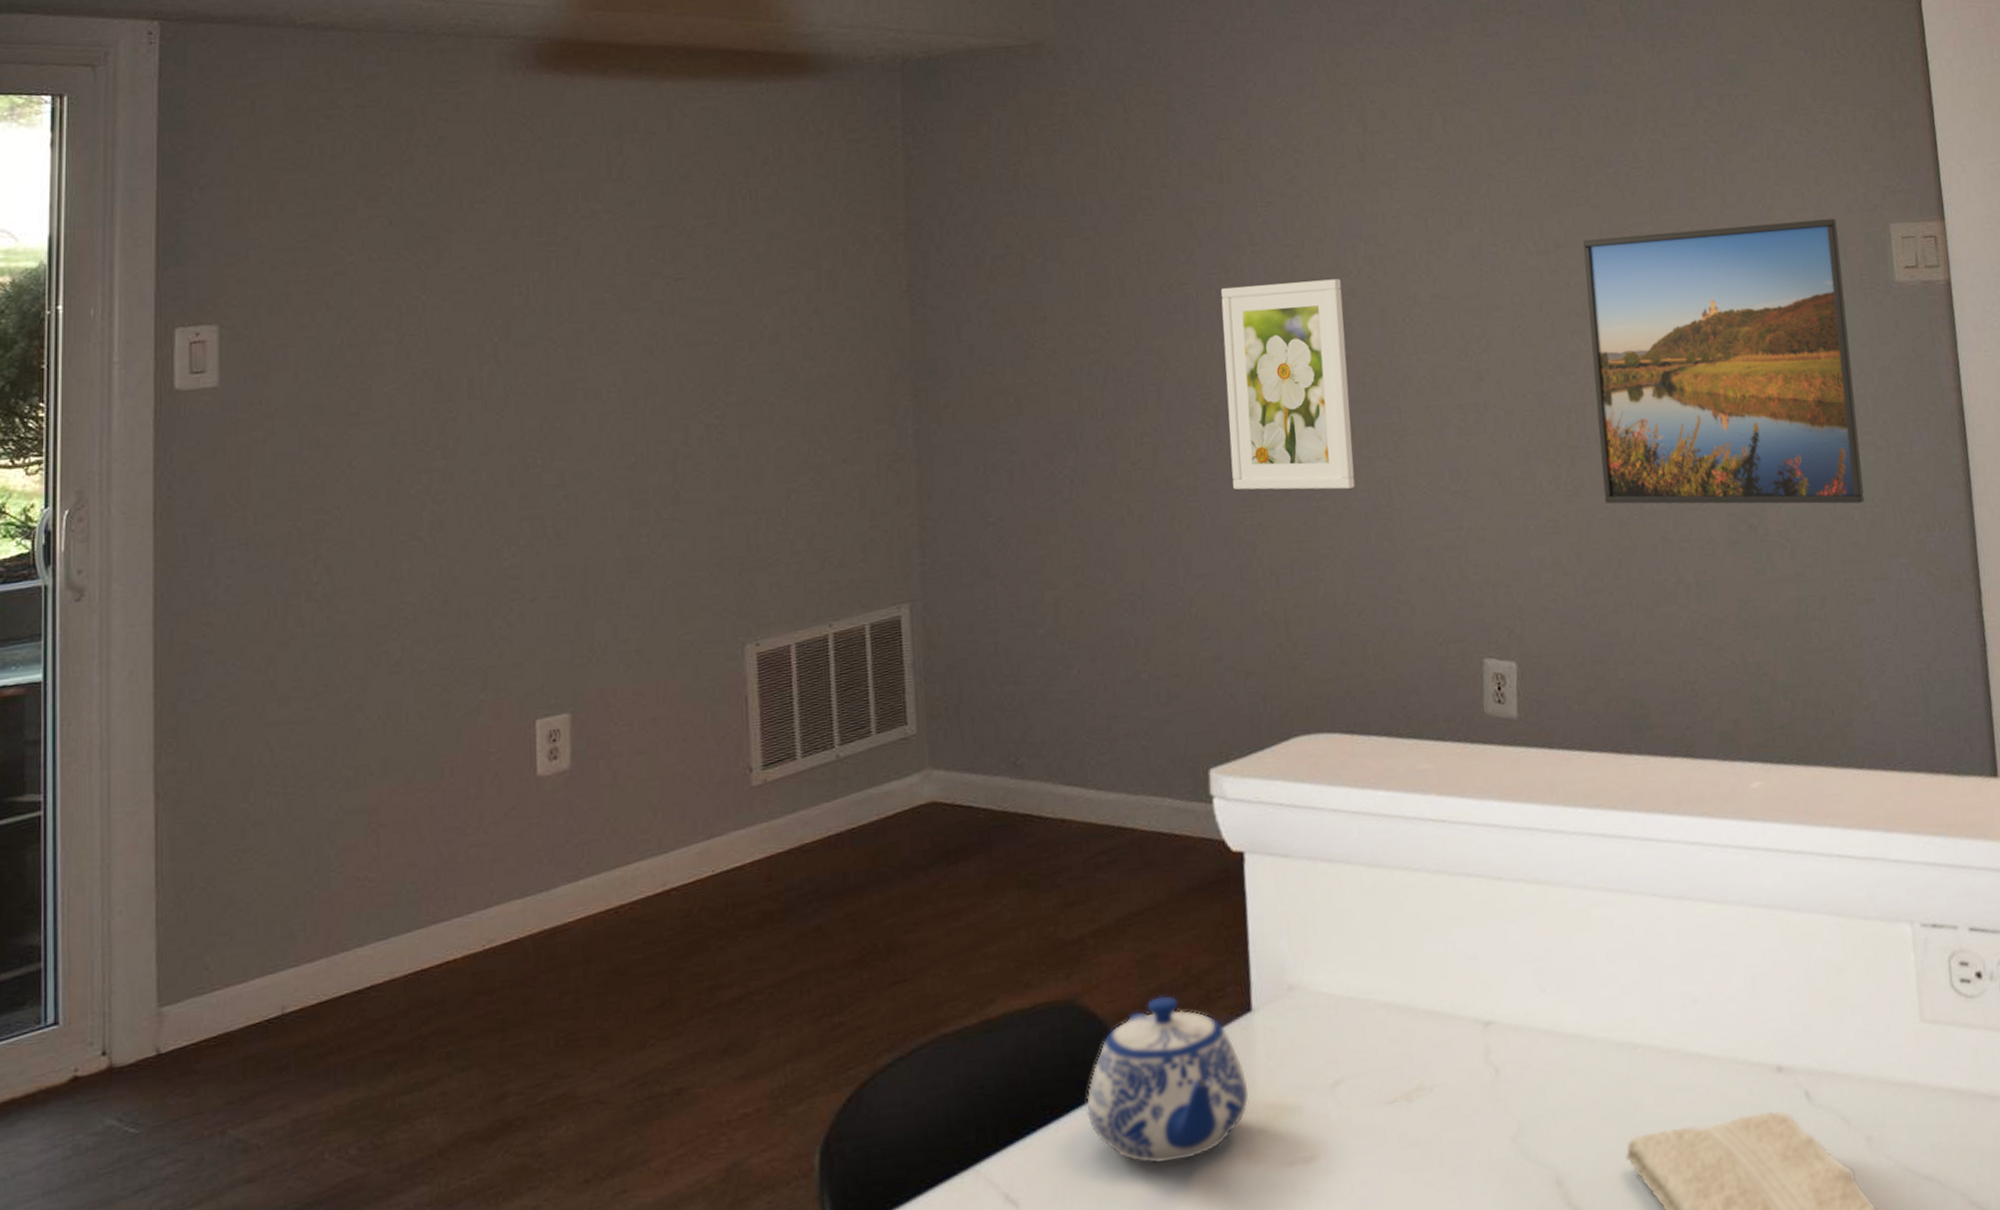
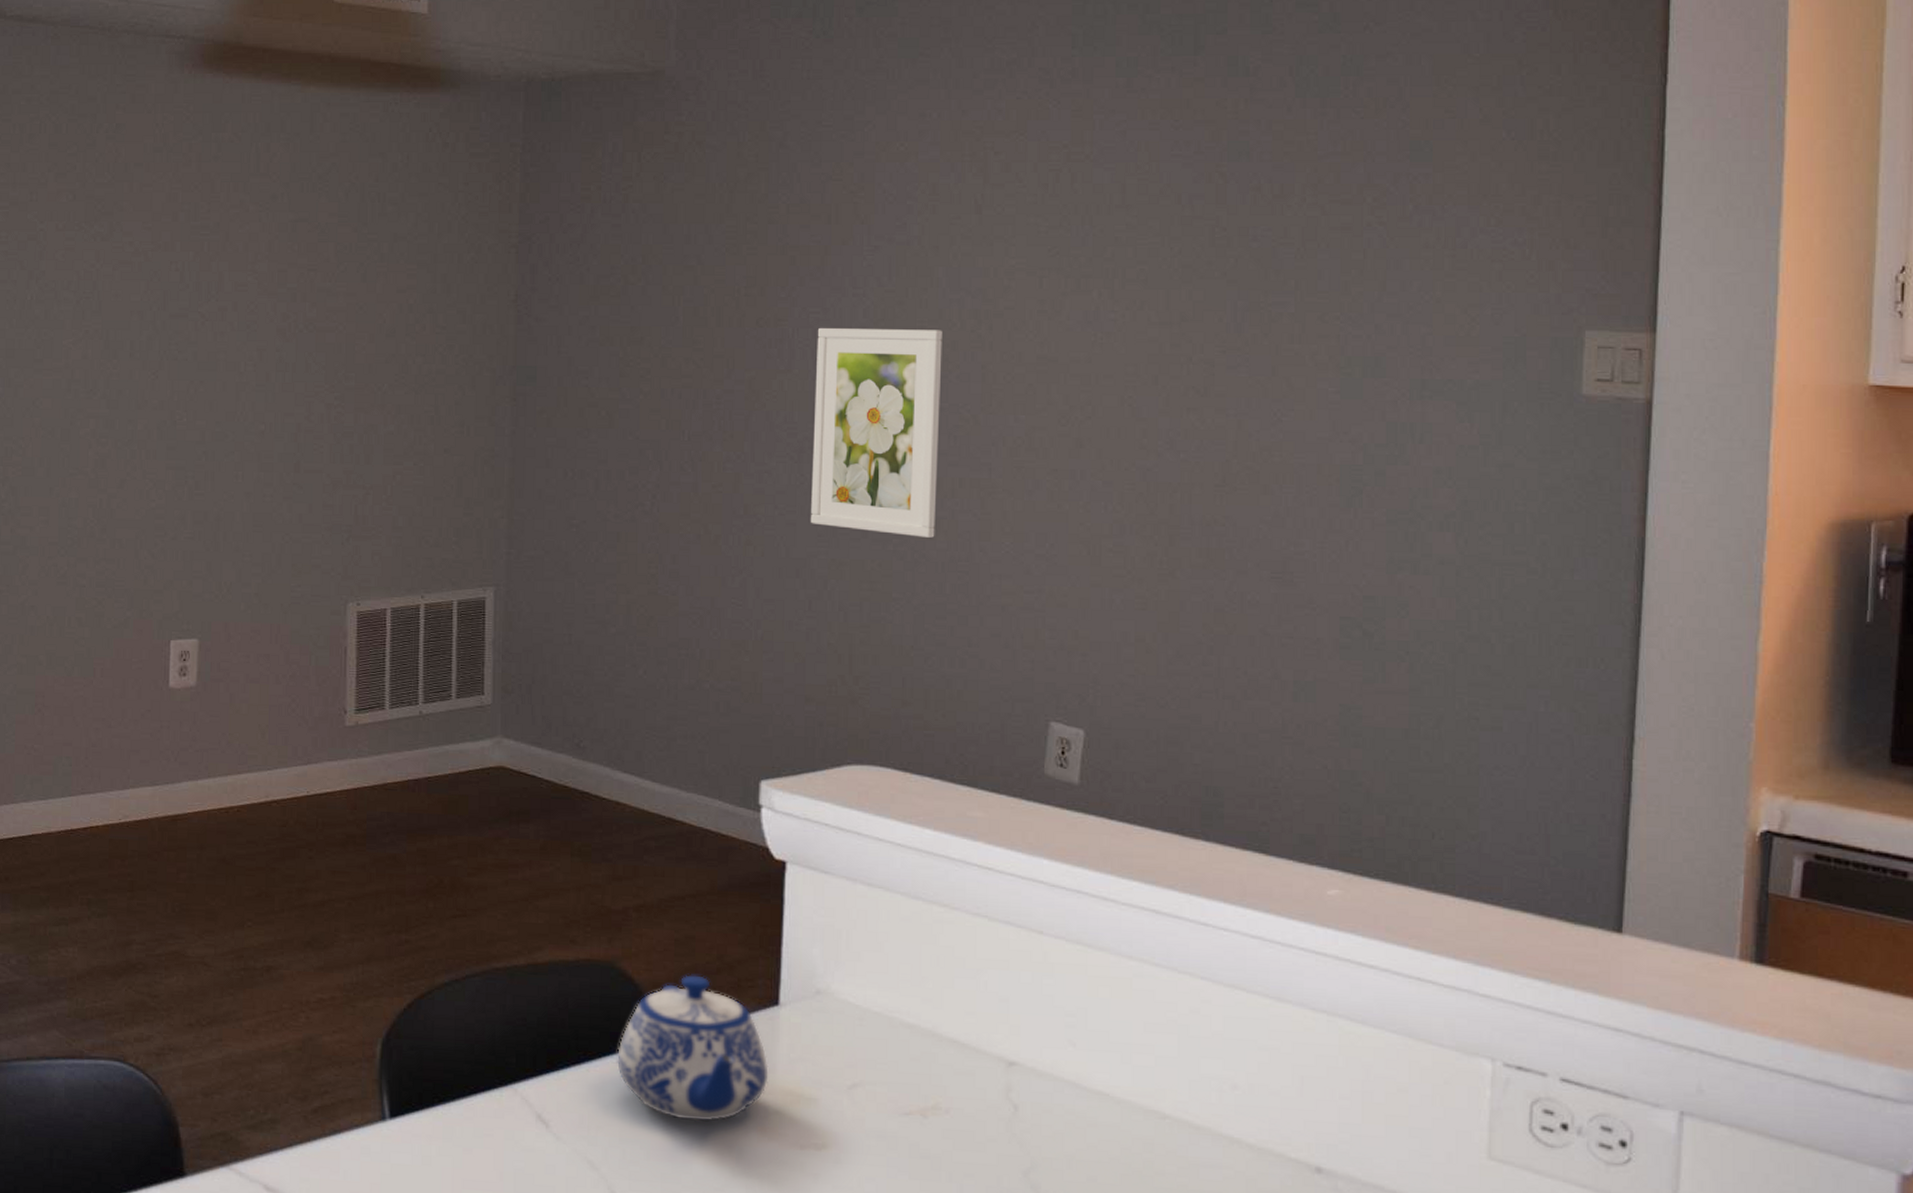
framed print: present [1583,218,1865,504] -> none [1202,316,1519,626]

